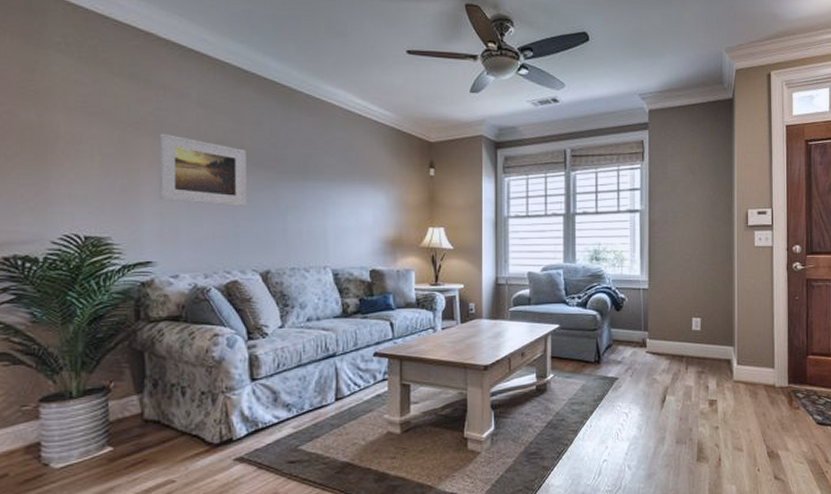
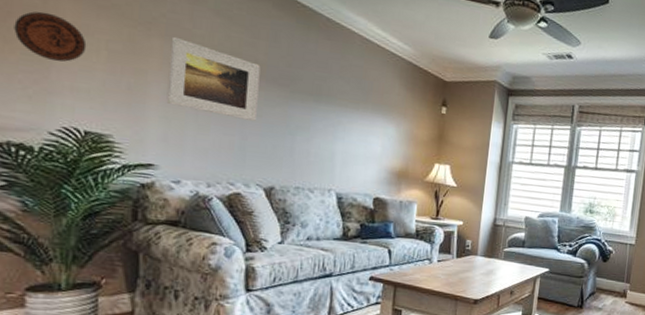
decorative plate: none [13,126,81,172] -> present [14,11,87,62]

